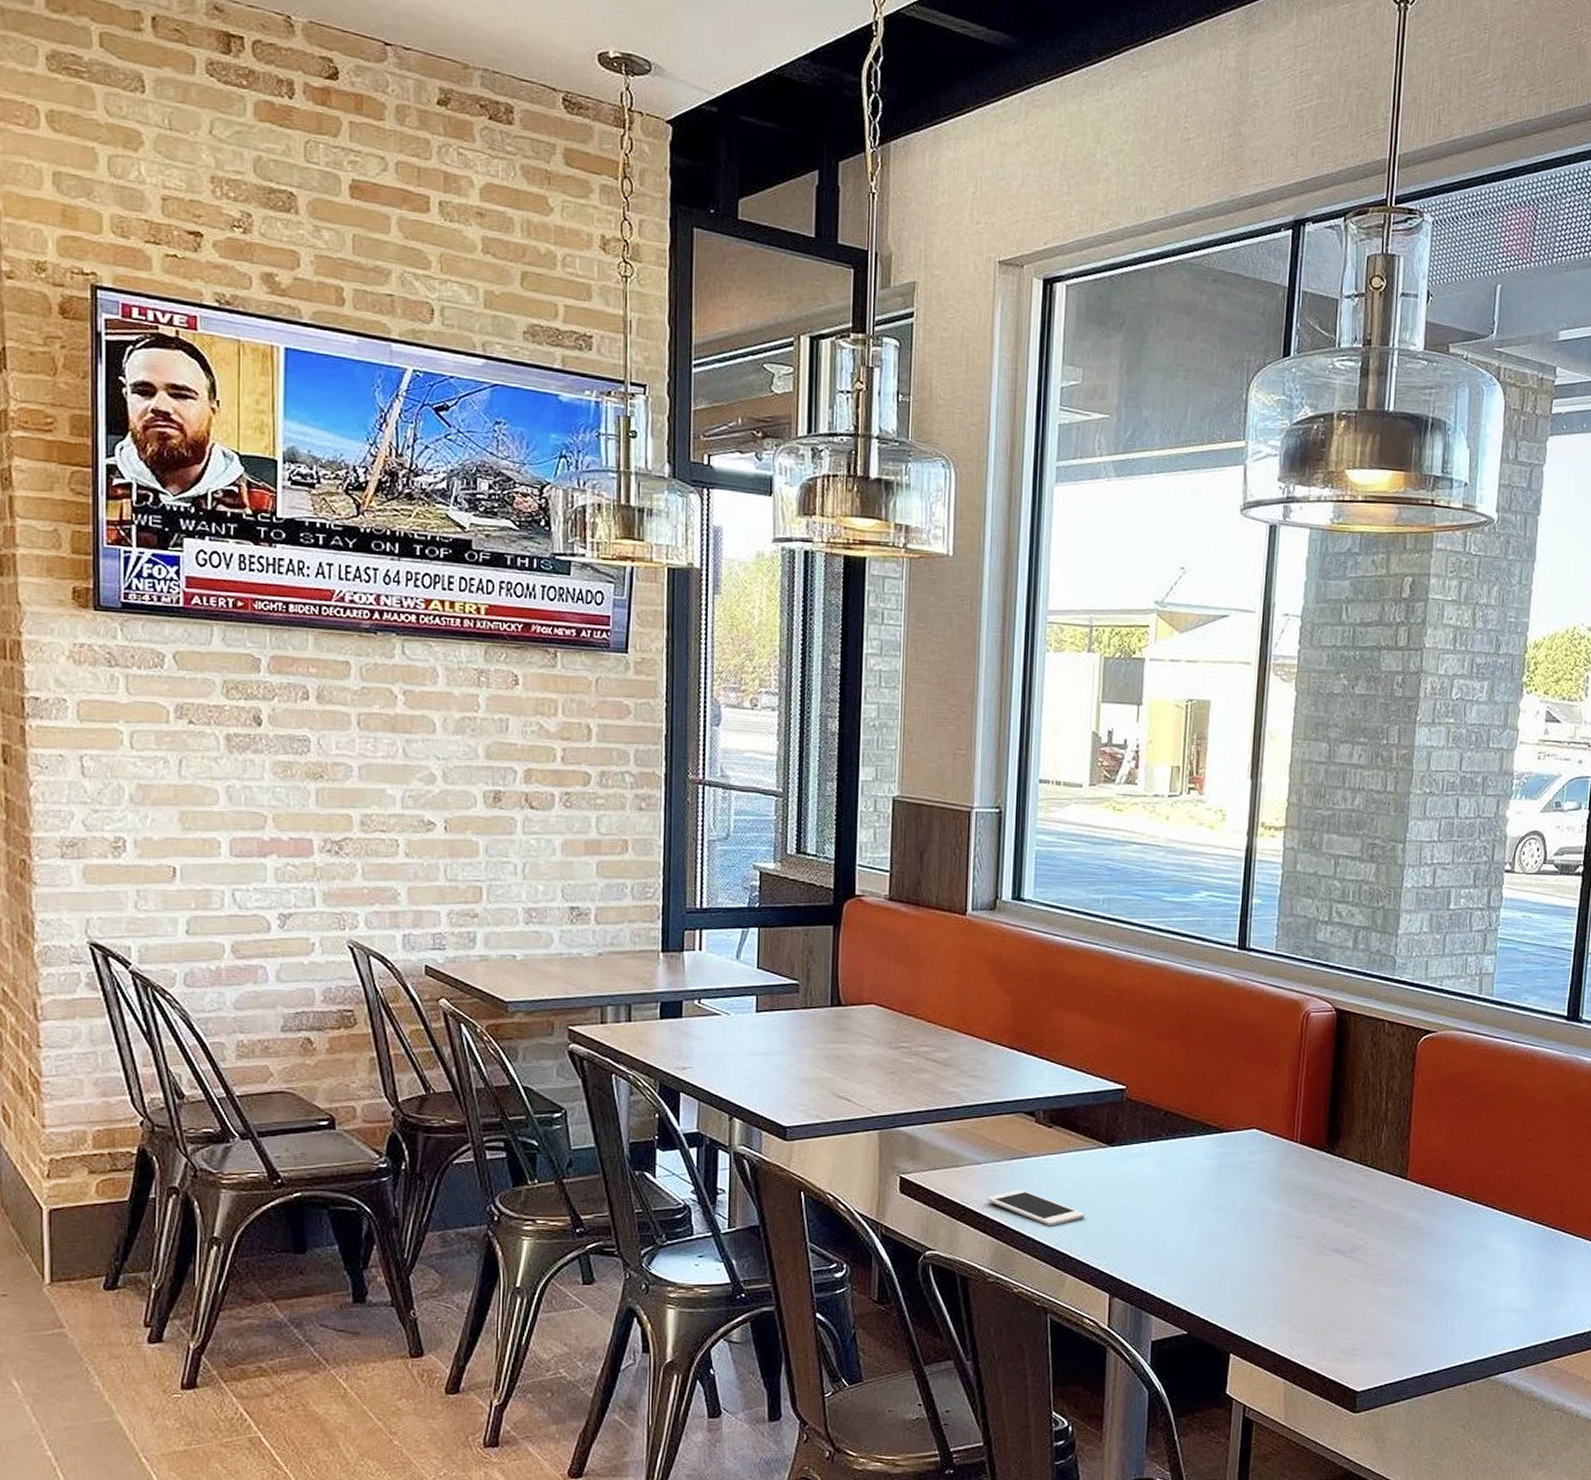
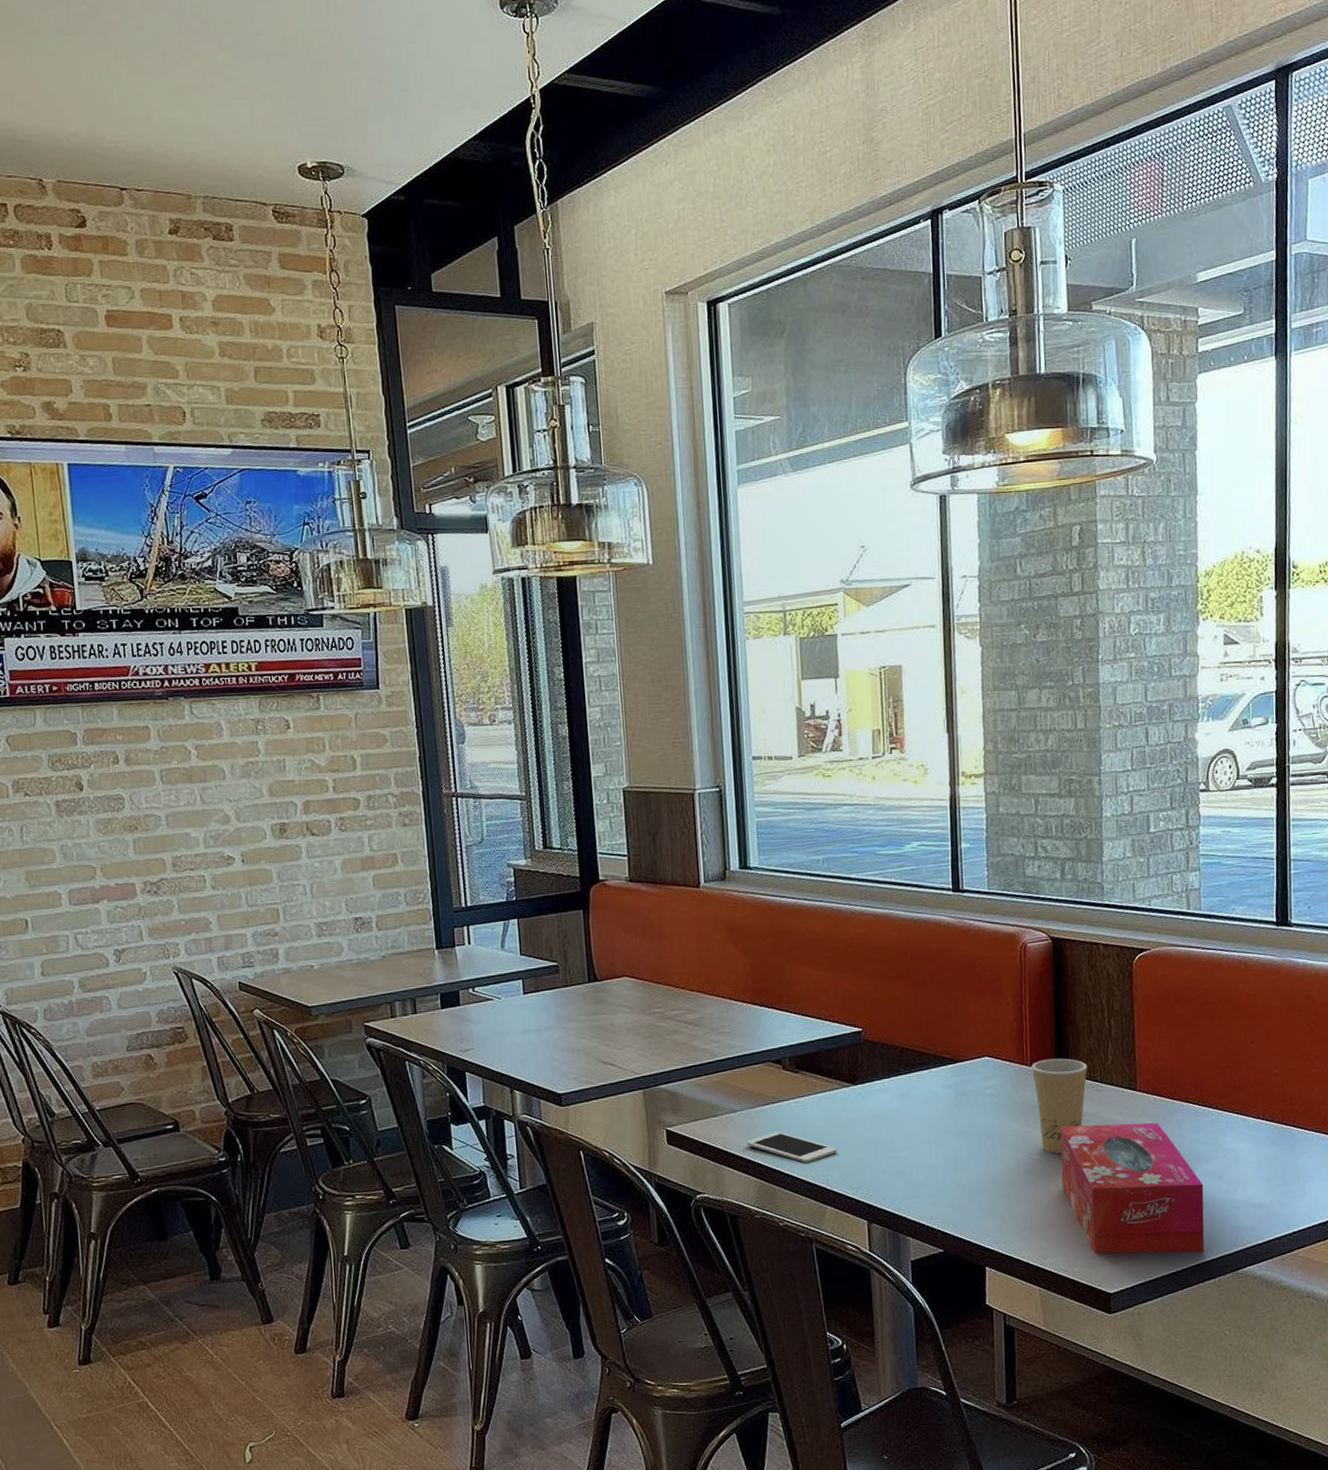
paper cup: none [1301,1137,1359,1240] -> present [1031,1058,1087,1154]
tissue box: none [1319,1210,1465,1355] -> present [1060,1122,1205,1254]

